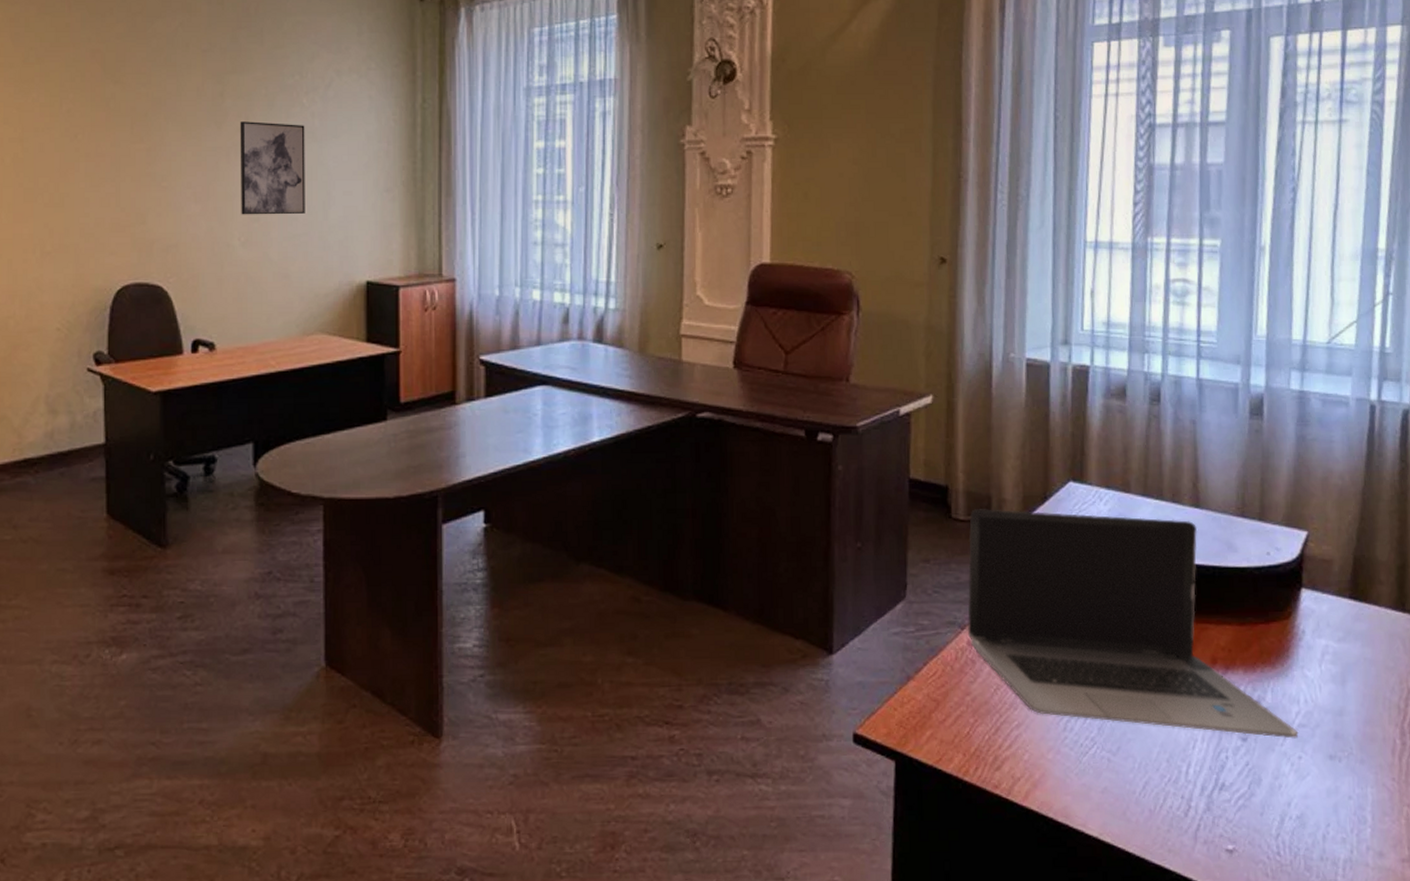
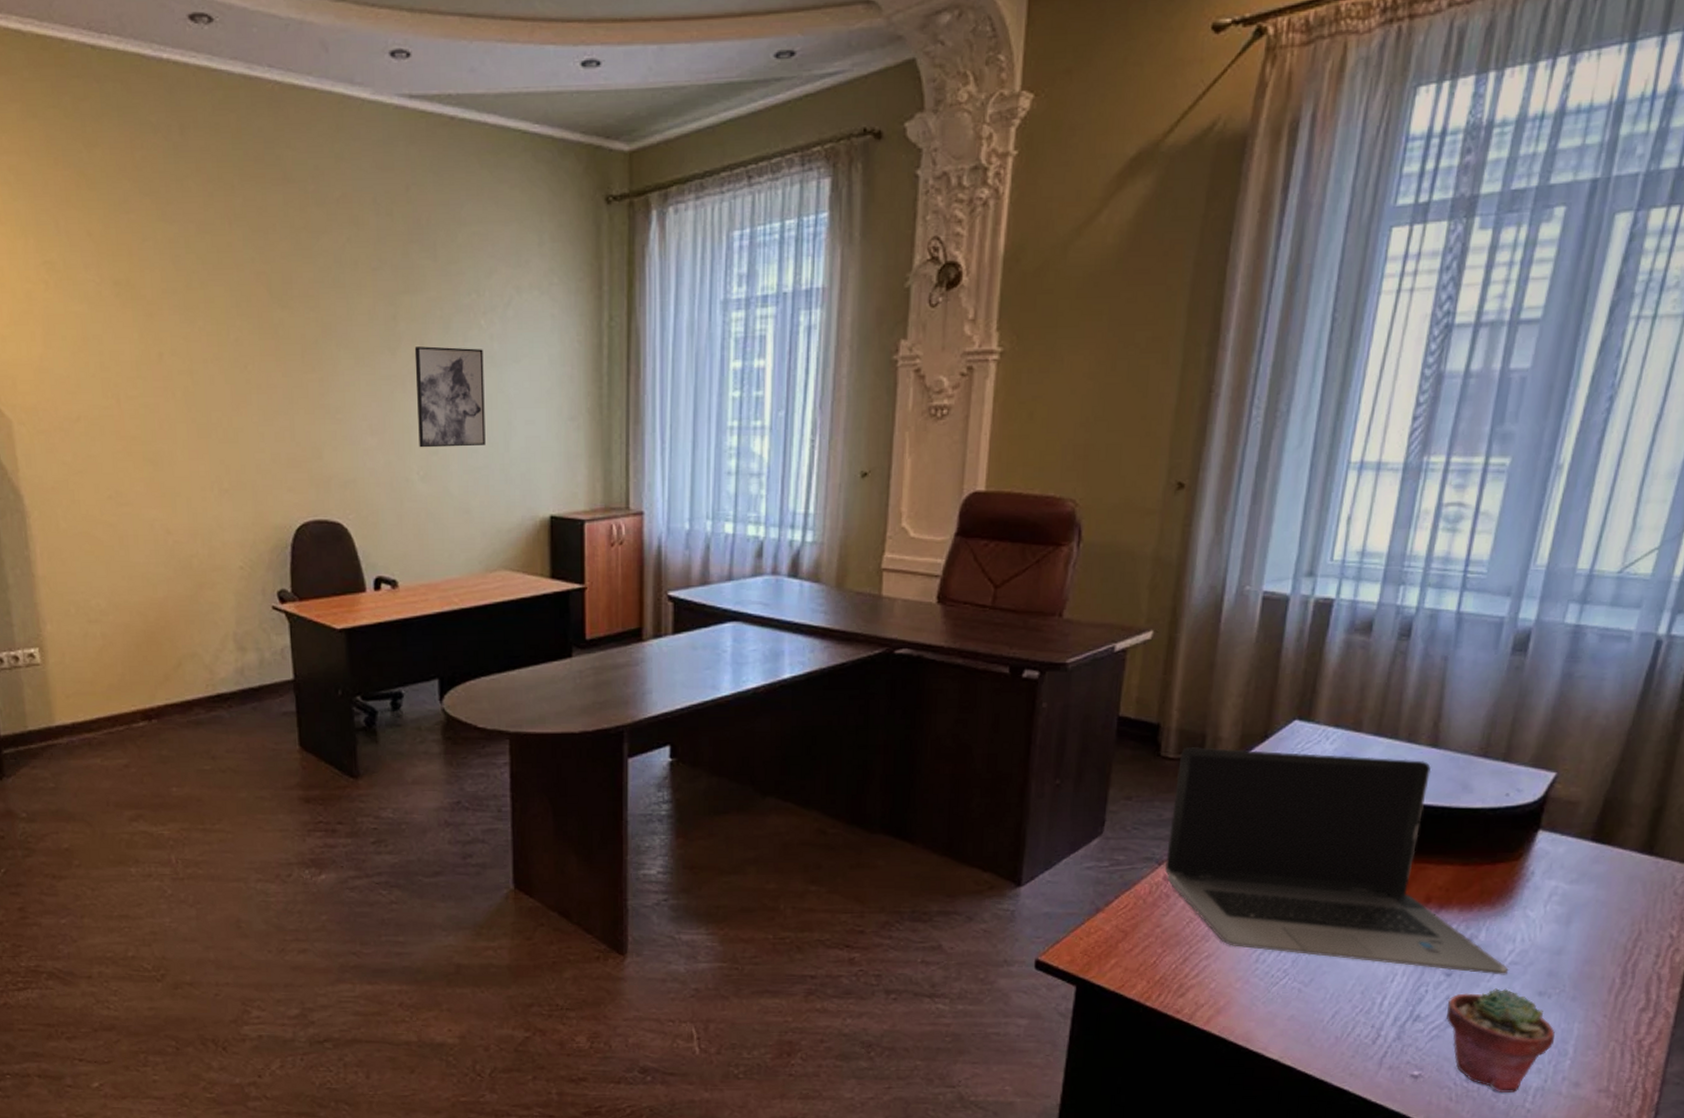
potted succulent: none [1248,752,1353,866] -> present [1446,988,1556,1092]

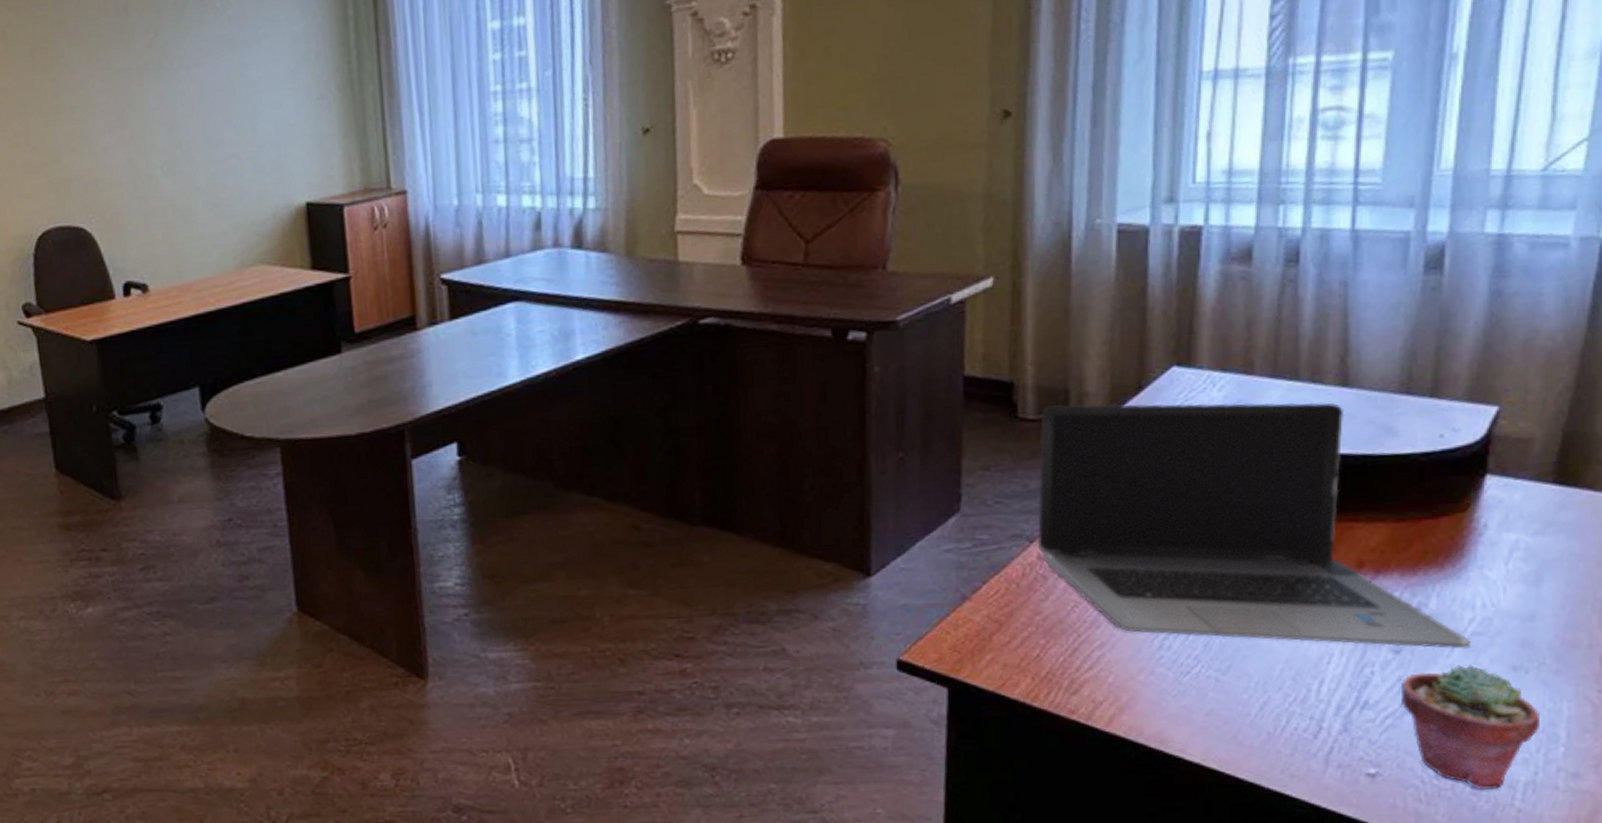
wall art: present [414,346,486,448] -> none [149,32,231,142]

